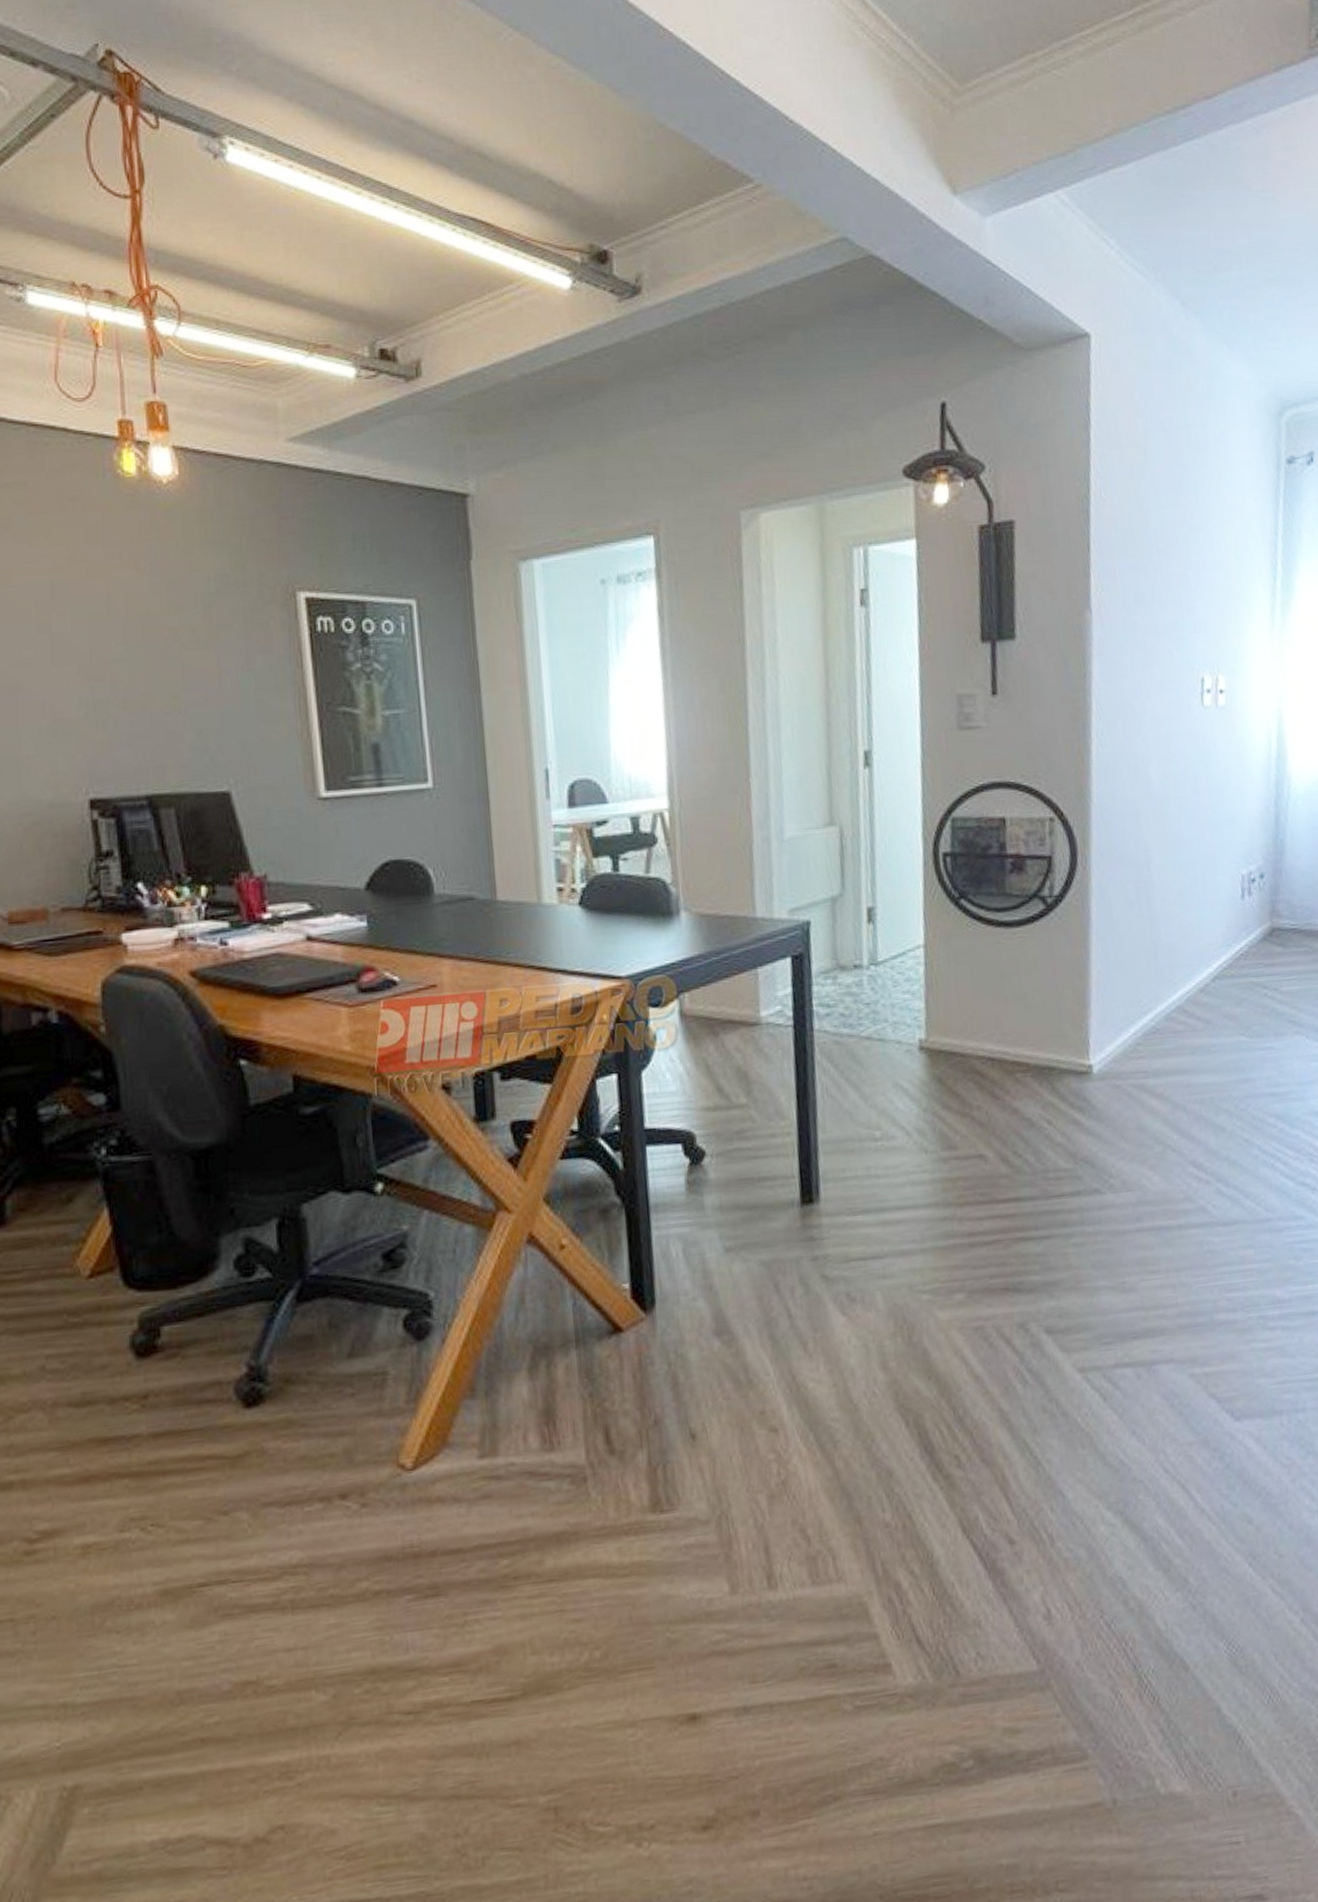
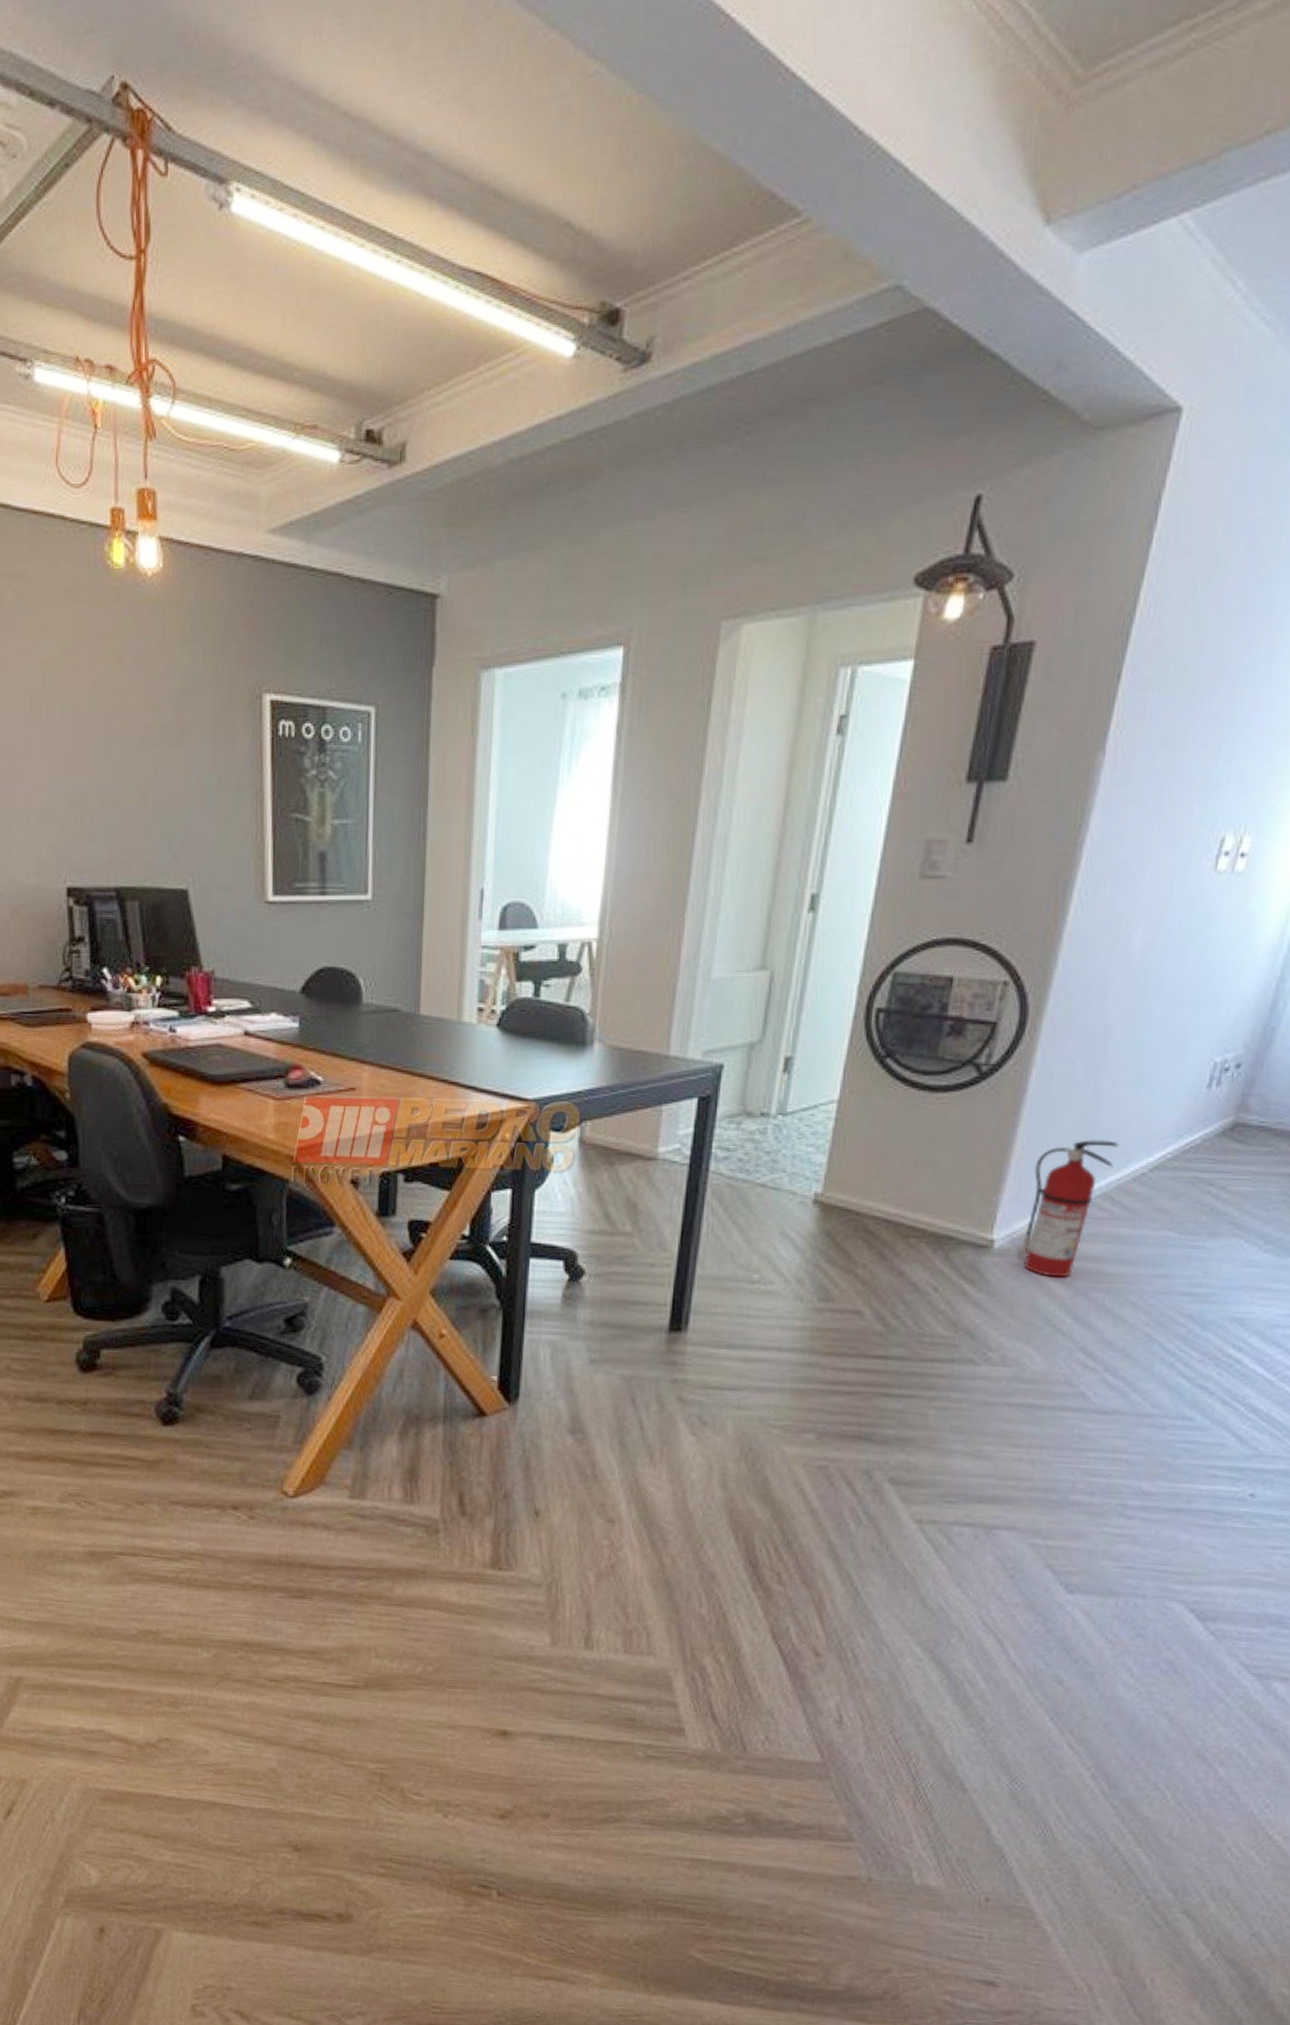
fire extinguisher: none [1112,956,1181,1095] -> present [1020,1140,1119,1278]

